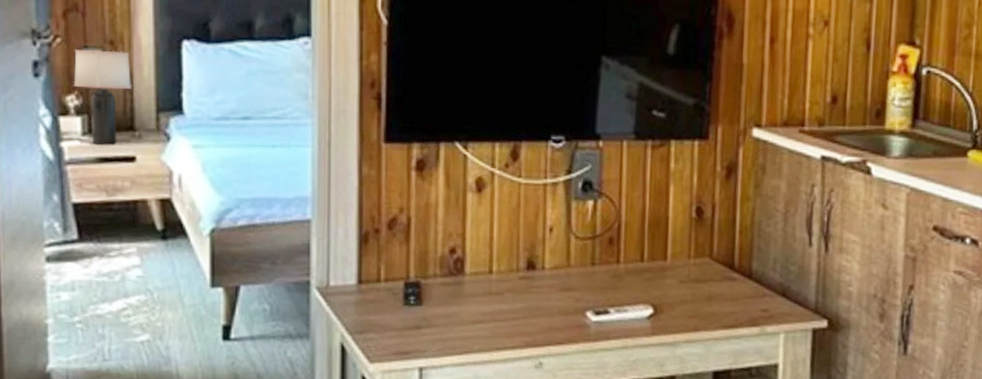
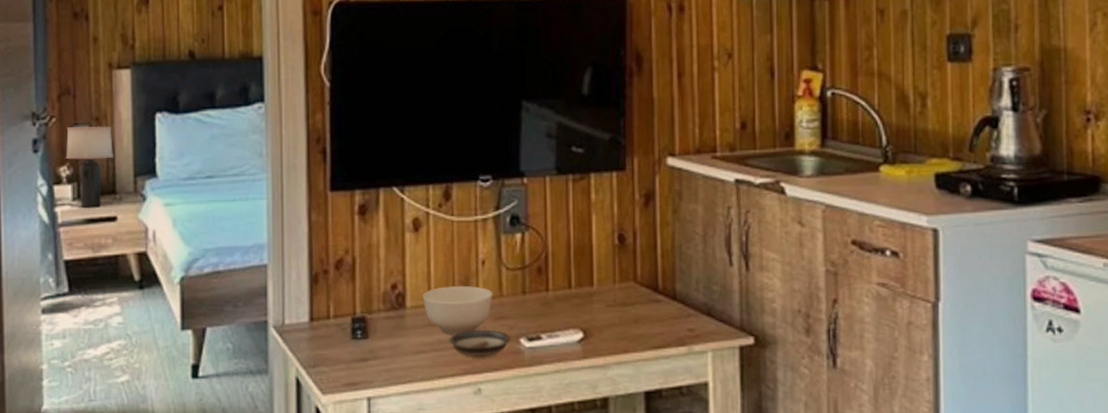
bowl: none [484,253,560,304] -> present [423,286,493,334]
saucer: none [510,300,577,330] -> present [449,329,511,357]

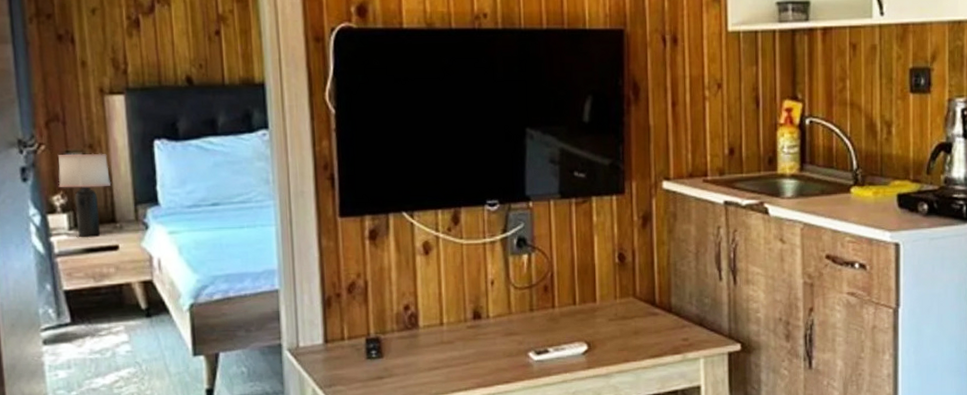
bowl: present [423,286,493,334] -> none [435,305,503,351]
saucer: present [449,329,511,357] -> none [461,345,520,371]

